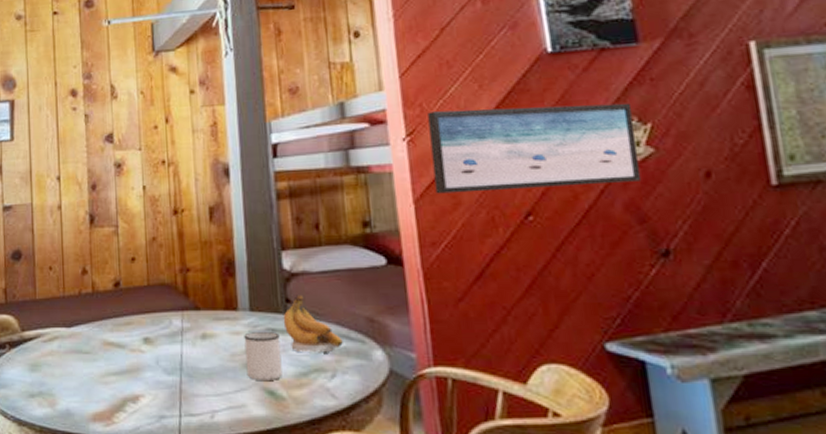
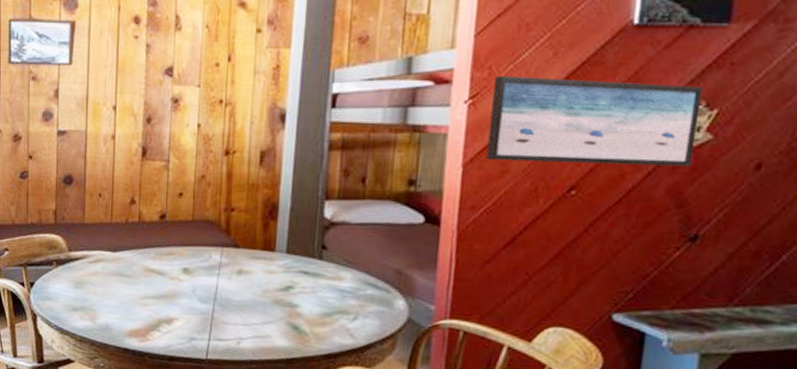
mug: present [244,331,282,380] -> none [275,272,311,317]
banana: present [283,294,343,353] -> none [316,242,369,298]

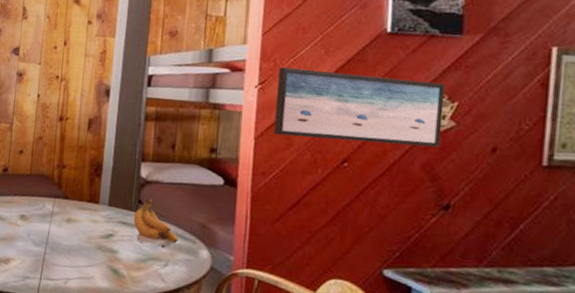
banana: none [316,242,369,298] -> present [133,198,178,247]

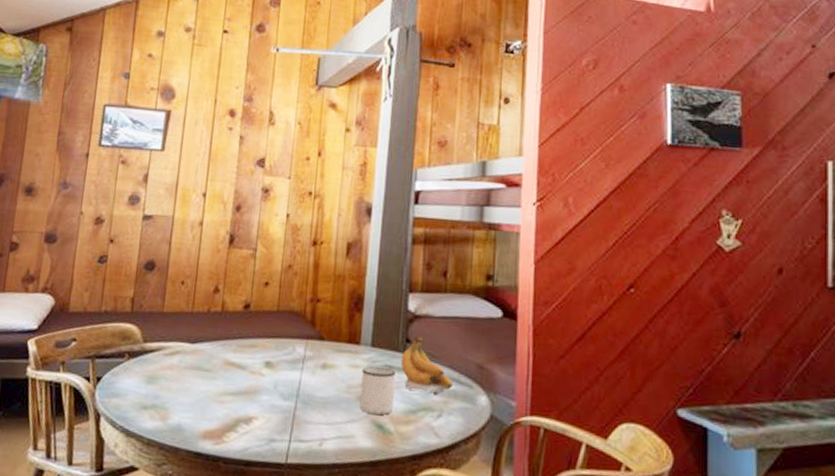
mug: none [98,222,129,262] -> present [359,366,396,415]
wall art: present [273,67,446,148] -> none [555,182,729,269]

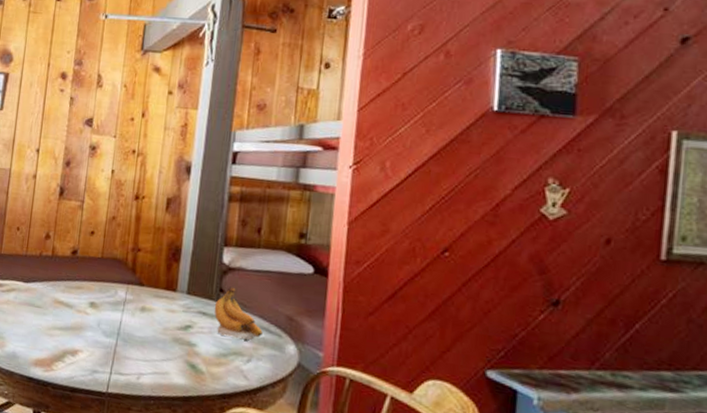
mug: present [359,366,396,415] -> none [174,312,209,356]

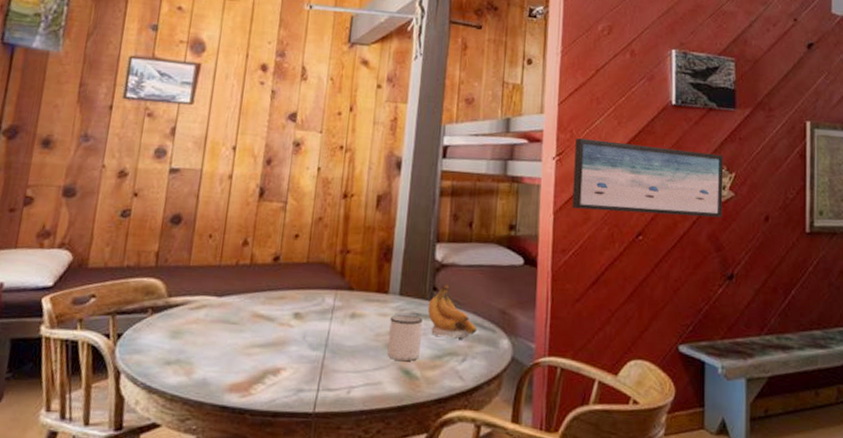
mug: none [174,312,209,356] -> present [387,314,423,361]
wall art: none [369,146,556,238] -> present [572,138,724,218]

